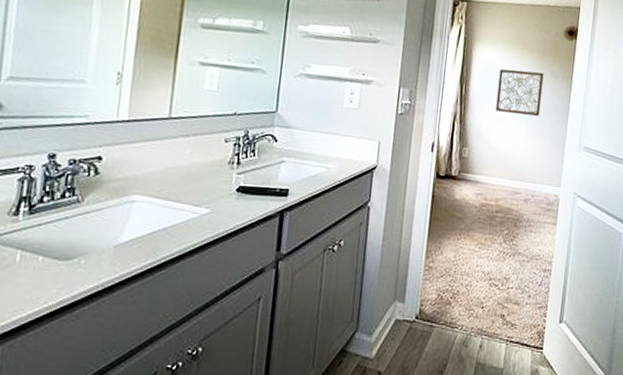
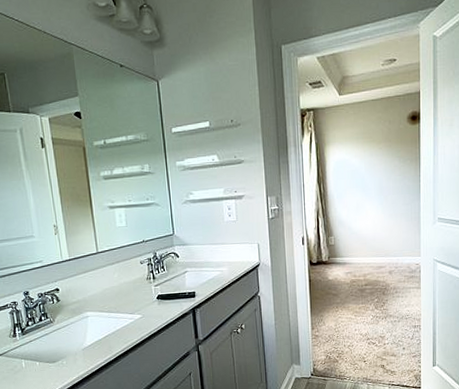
wall art: present [496,69,544,116] -> none [352,159,394,201]

